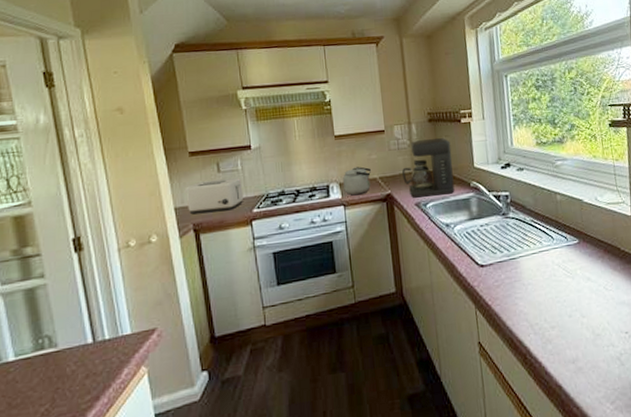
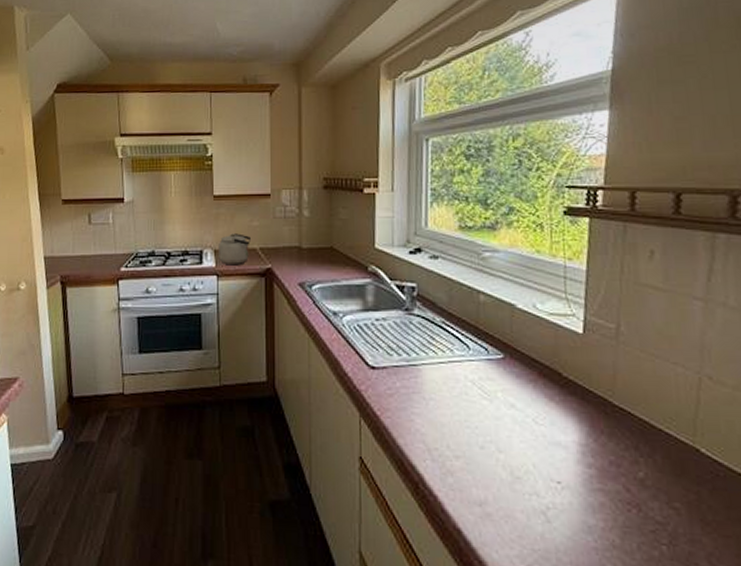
toaster: present [186,178,244,215] -> none [56,232,113,266]
coffee maker: present [402,138,455,198] -> none [287,209,349,277]

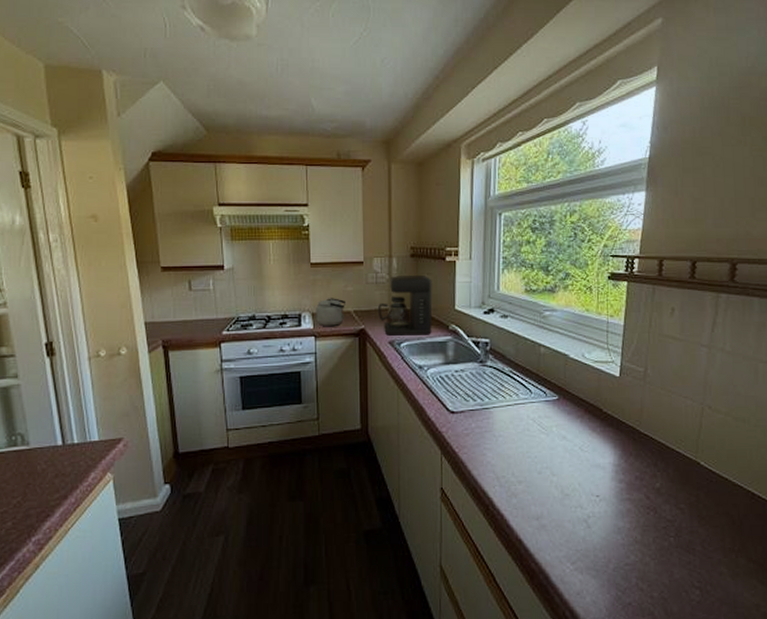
coffee maker: none [287,209,349,277] -> present [378,276,433,336]

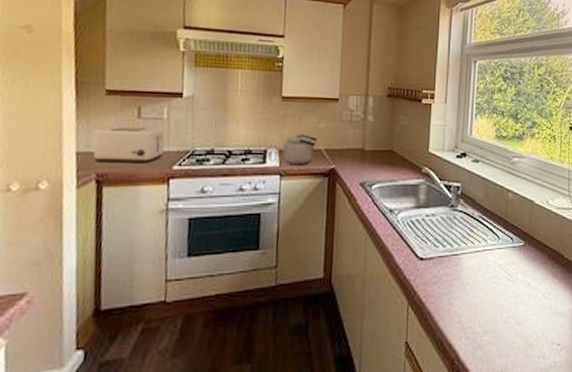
toaster: none [156,298,214,331] -> present [93,126,165,164]
coffee maker: present [378,276,433,336] -> none [351,115,408,177]

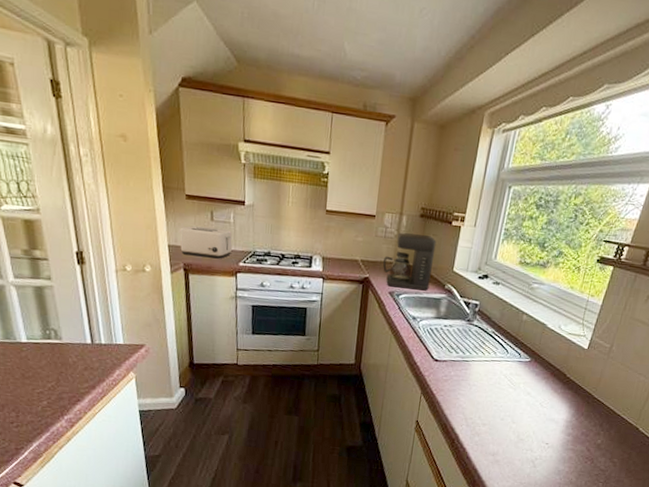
kettle: present [283,134,318,166] -> none [326,245,355,272]
coffee maker: none [351,115,408,177] -> present [383,232,437,291]

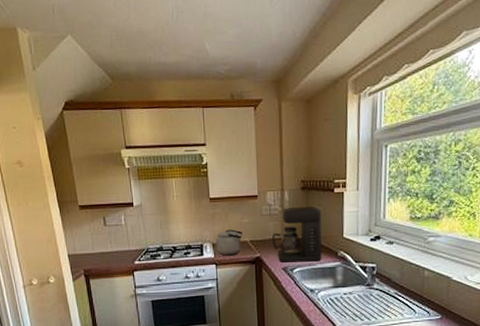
toaster: present [179,225,233,259] -> none [77,232,127,262]
kettle: none [326,245,355,272] -> present [216,229,243,256]

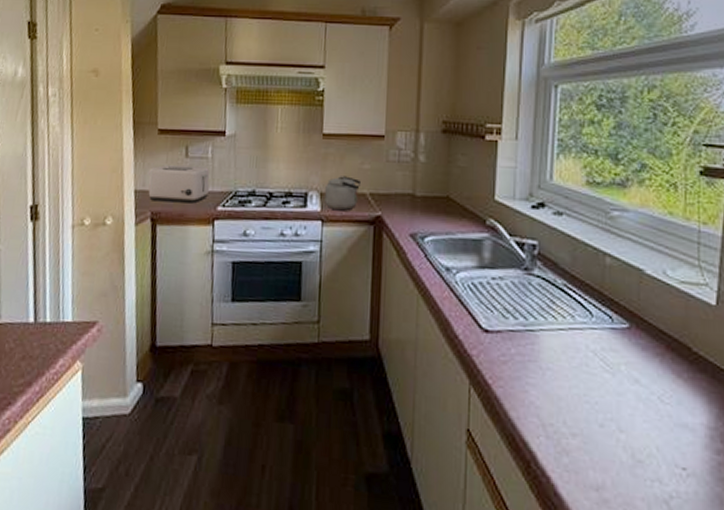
toaster: none [77,232,127,262] -> present [148,165,210,204]
coffee maker: present [272,207,322,263] -> none [399,154,467,230]

